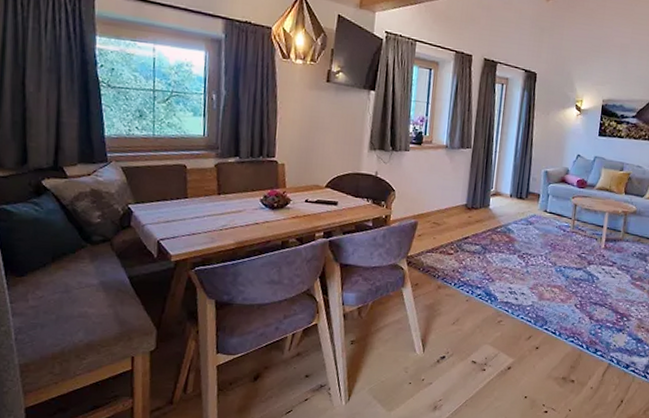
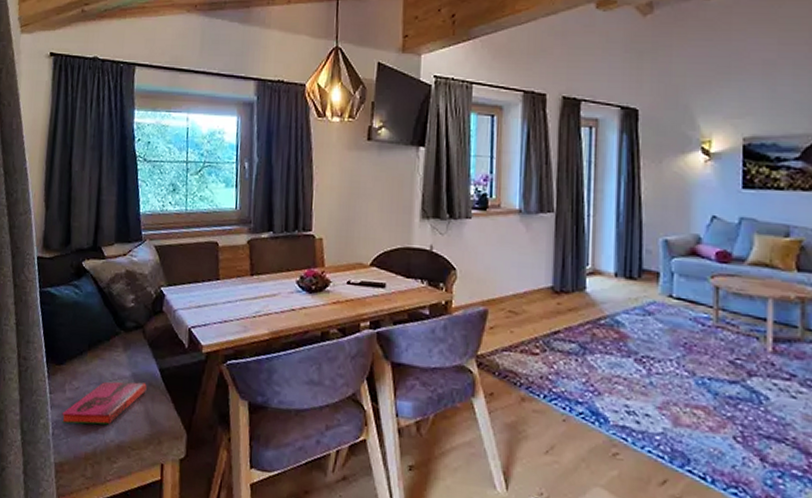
hardback book: none [24,289,116,329] -> present [61,381,147,425]

